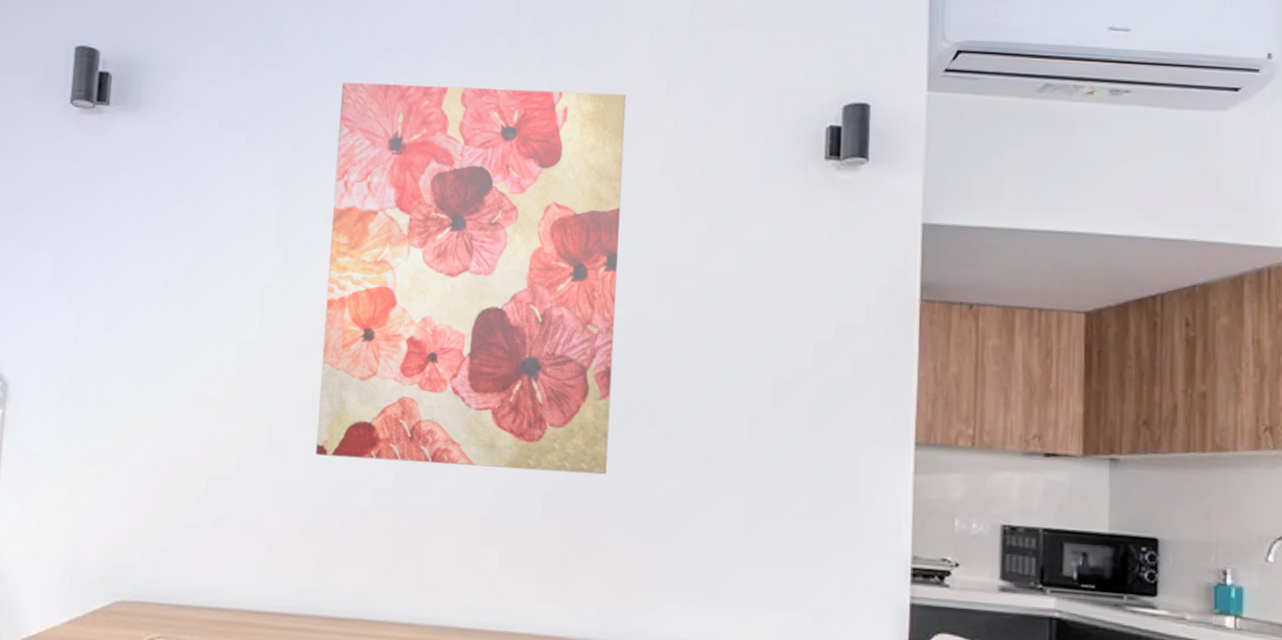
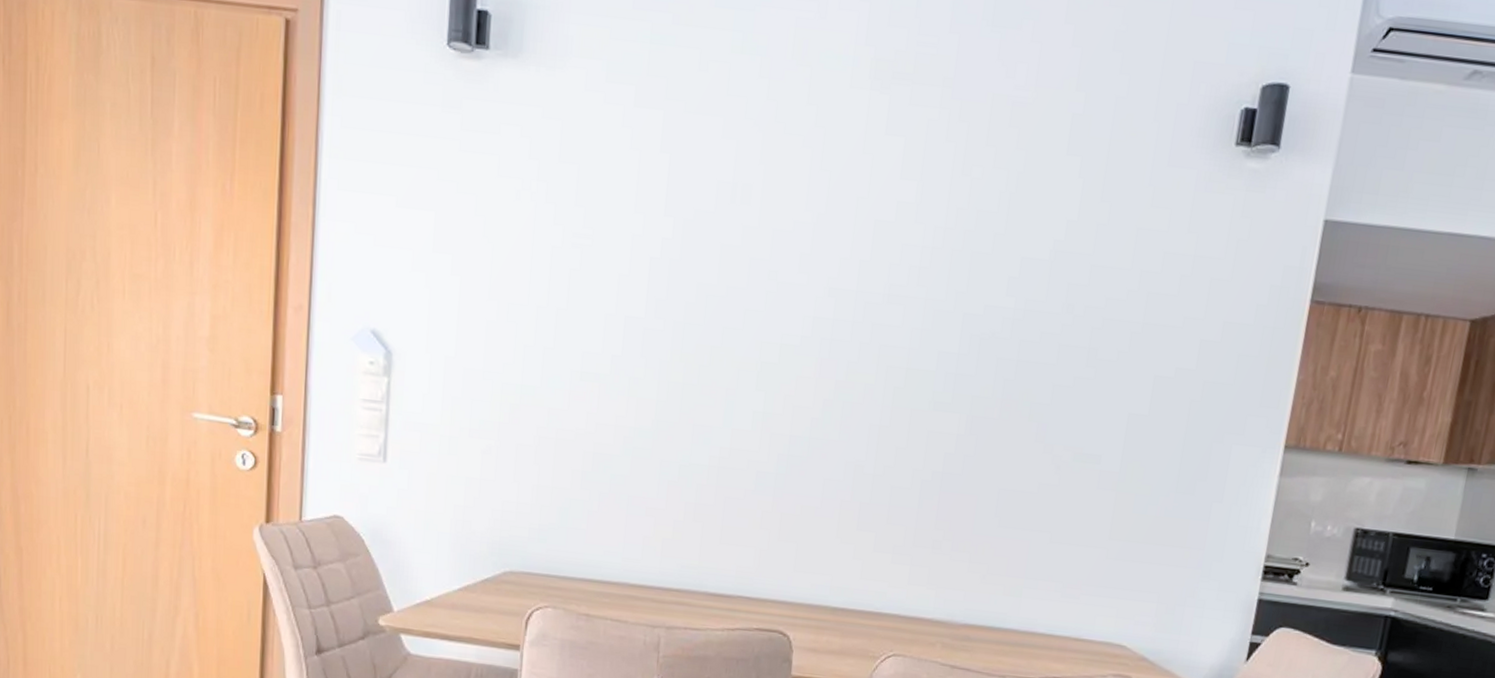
wall art: present [315,82,627,475] -> none [700,34,1038,466]

